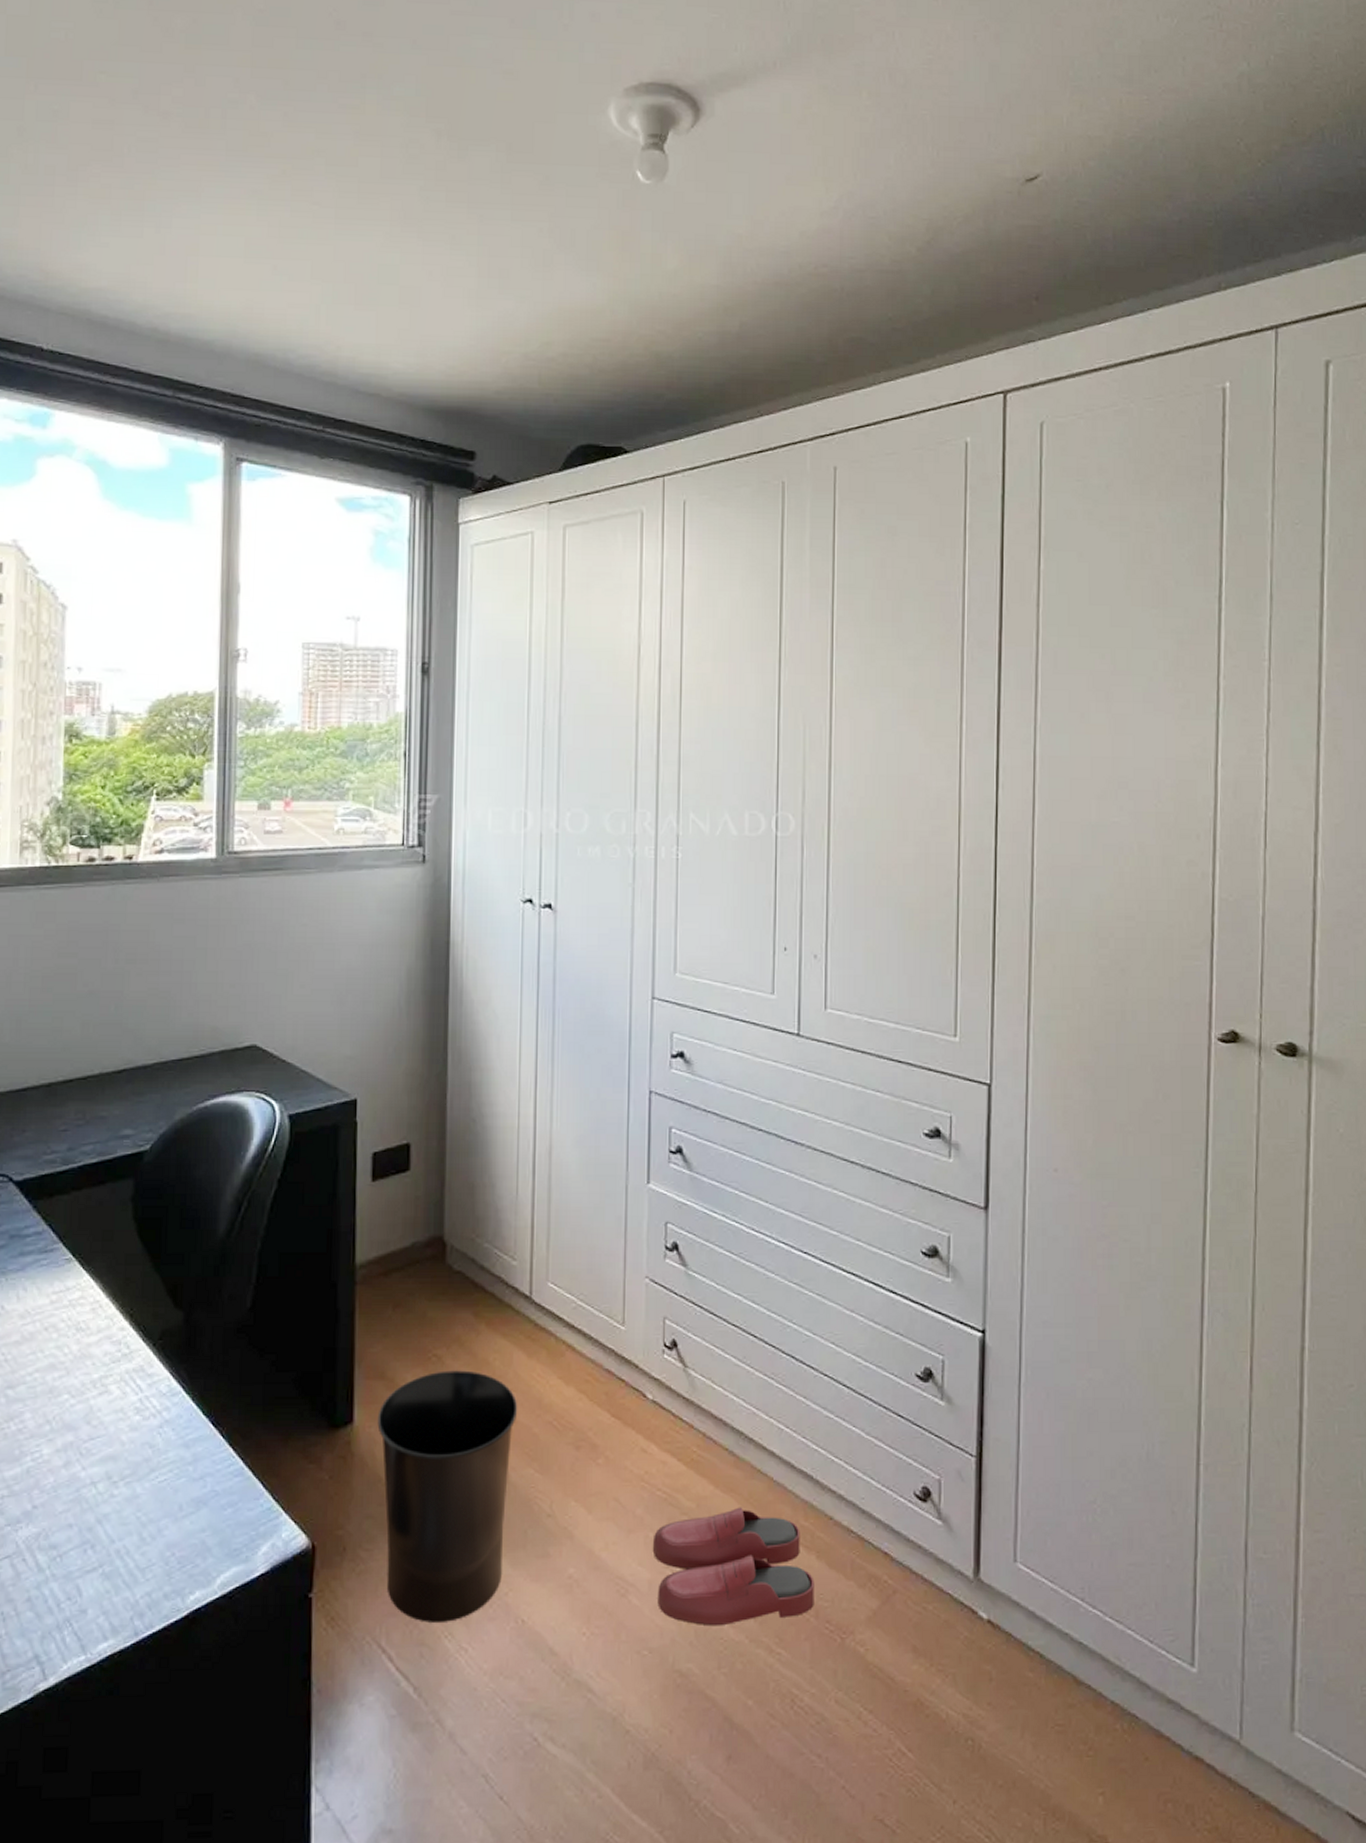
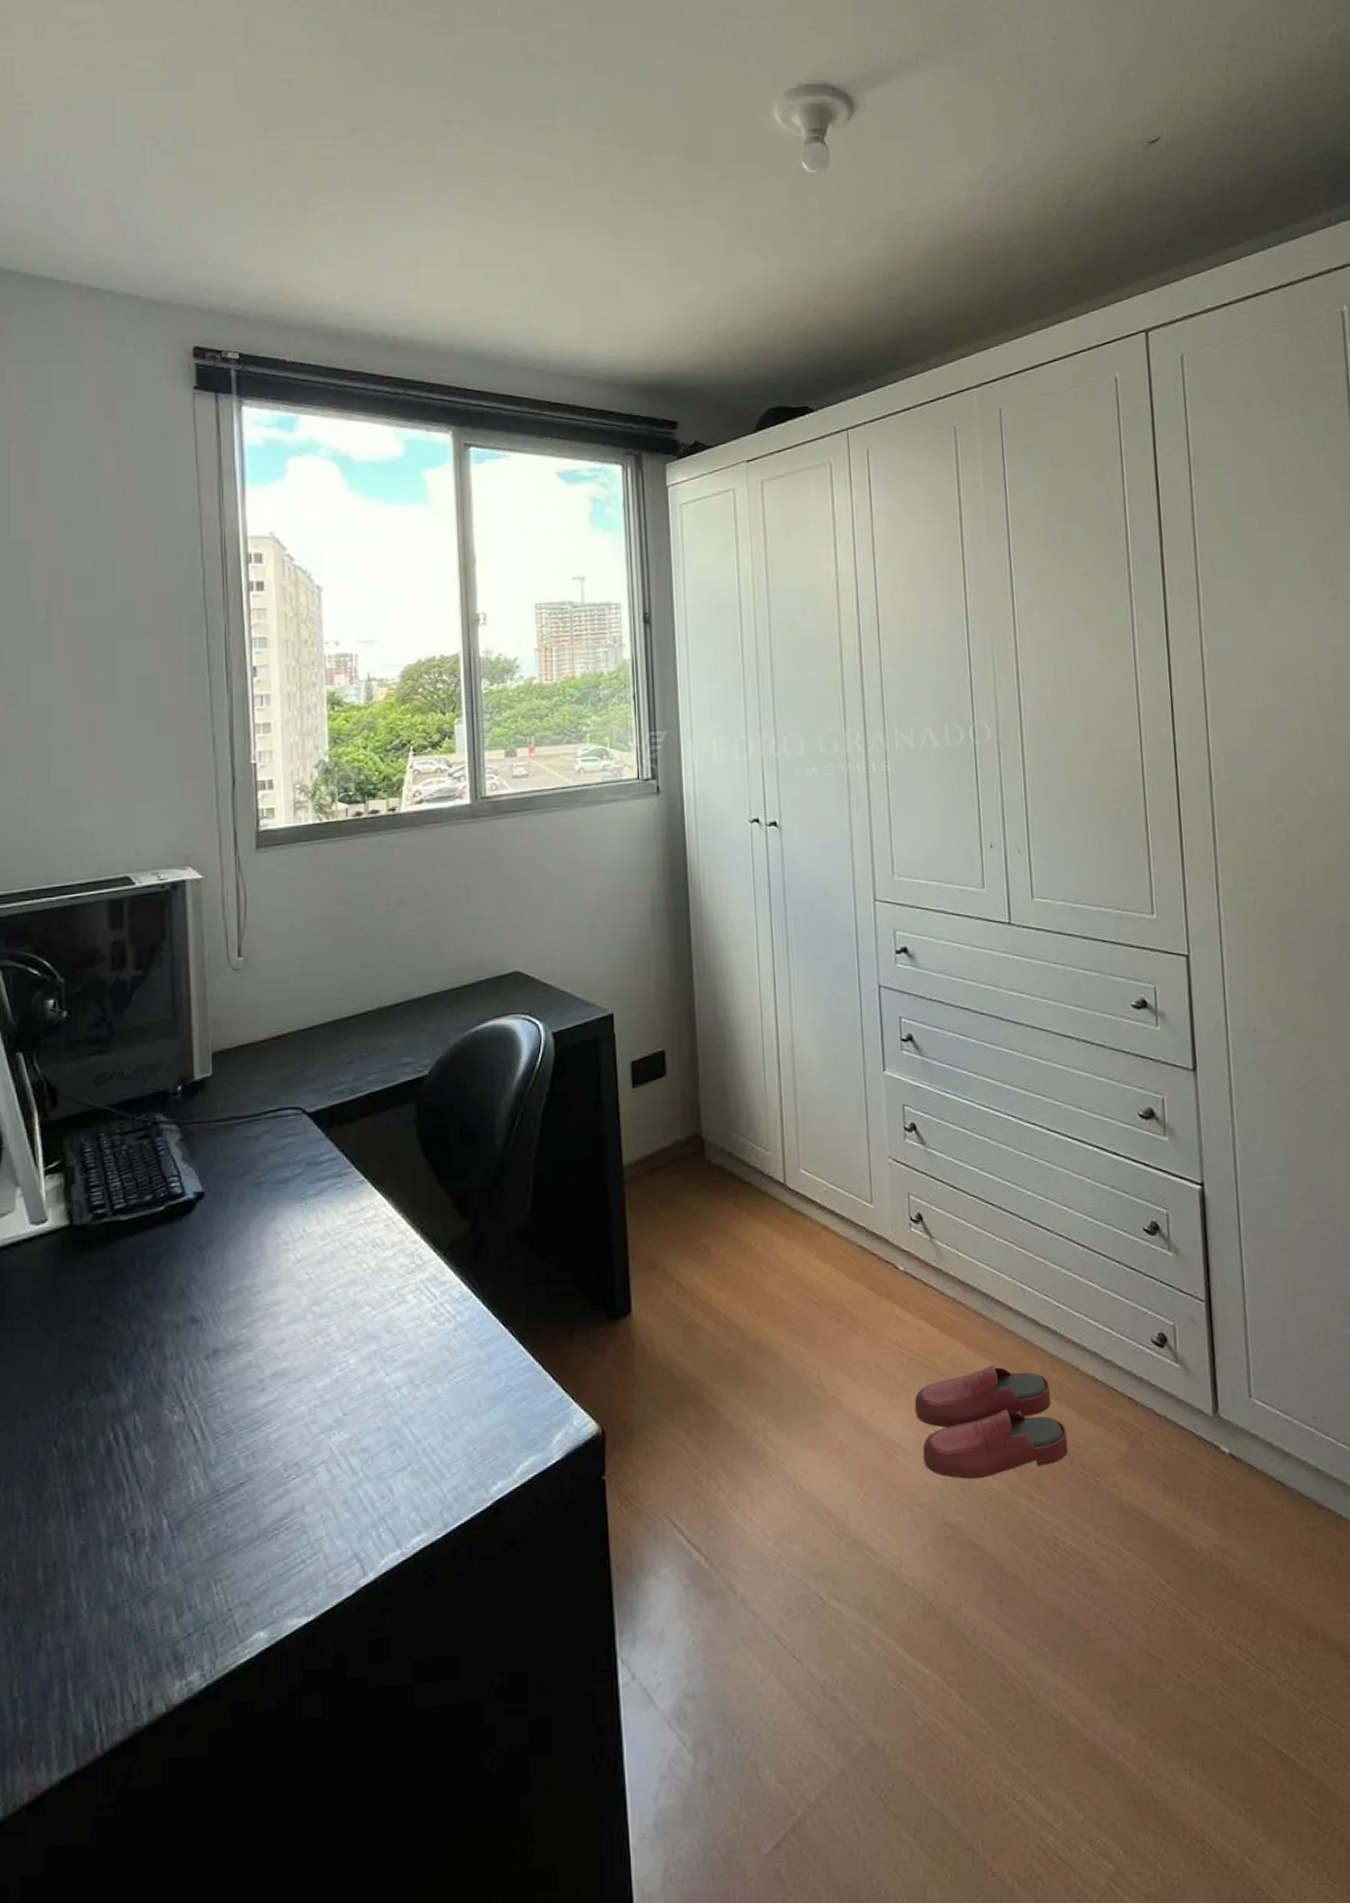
waste bin: present [377,1370,518,1622] -> none [653,1256,782,1495]

